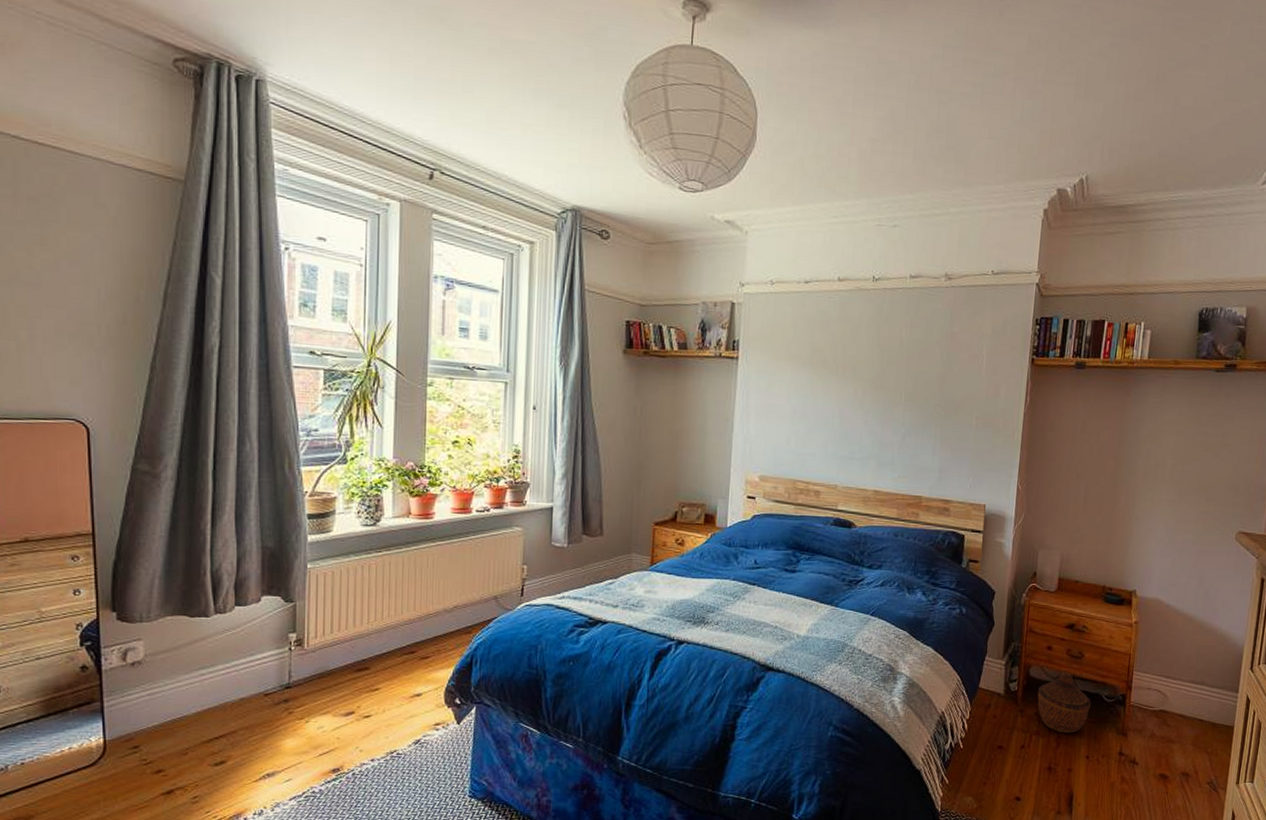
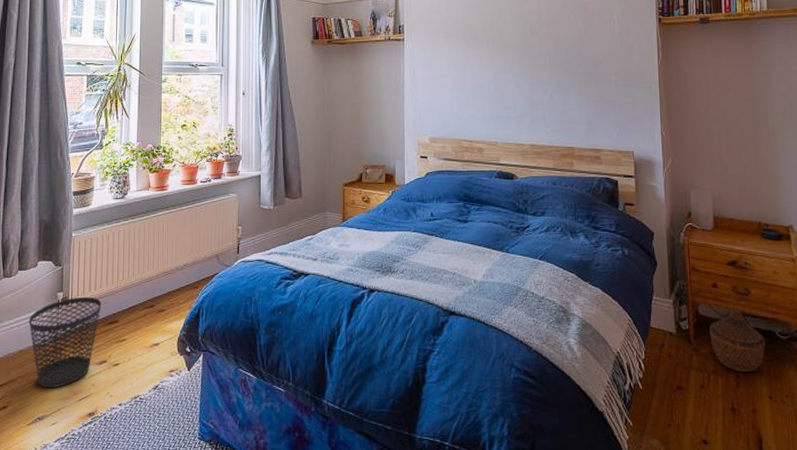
wastebasket: none [251,639,348,742] -> present [29,296,102,388]

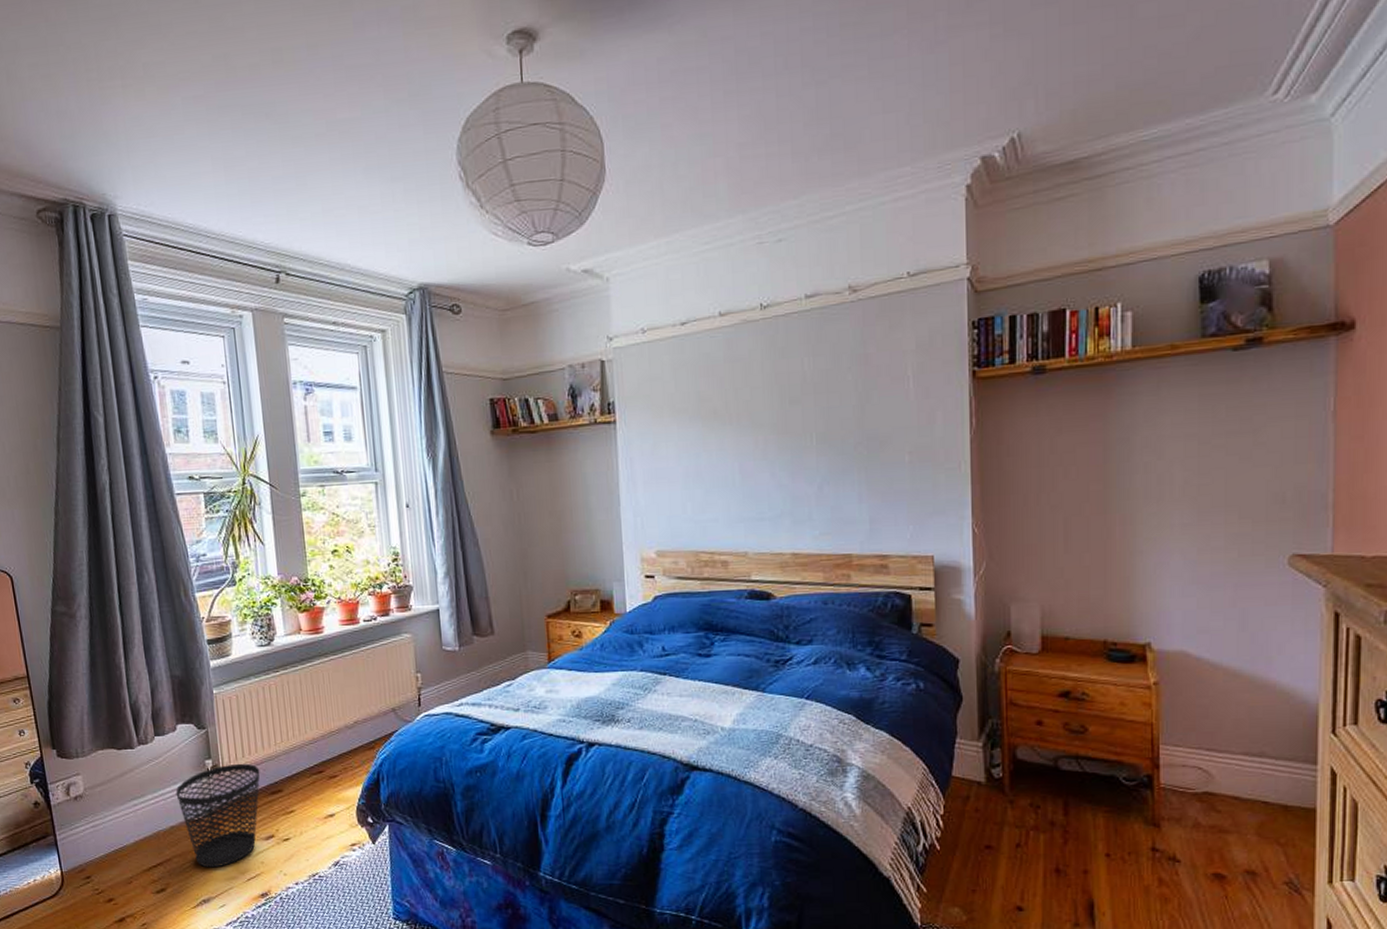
woven basket: present [709,309,765,373] -> none [1031,751,1104,827]

